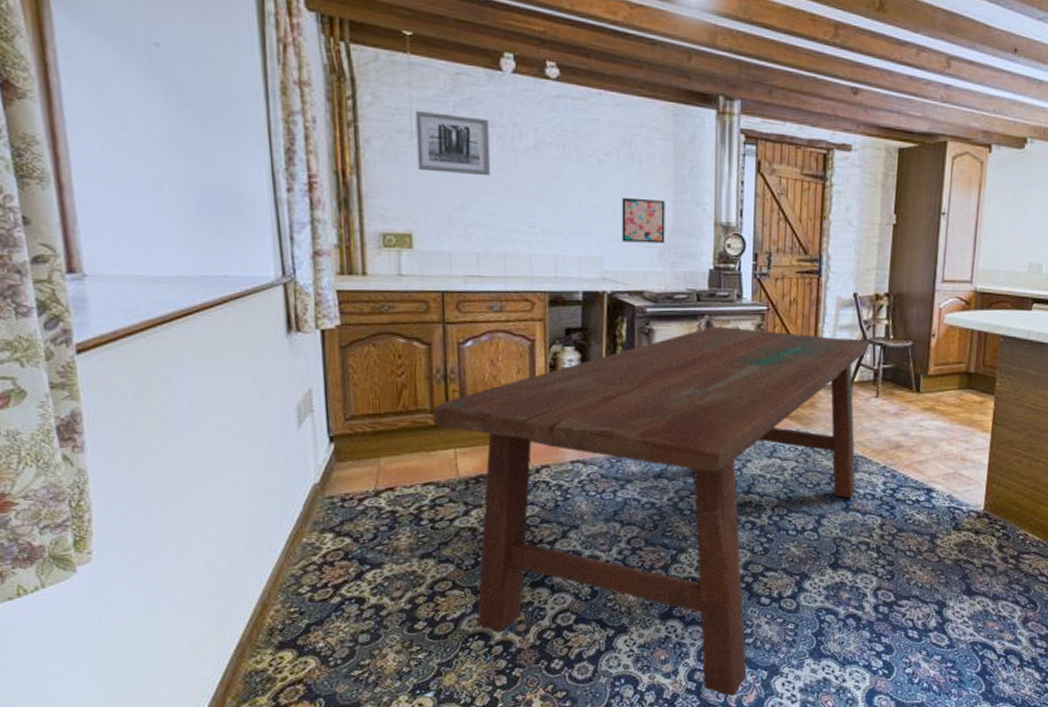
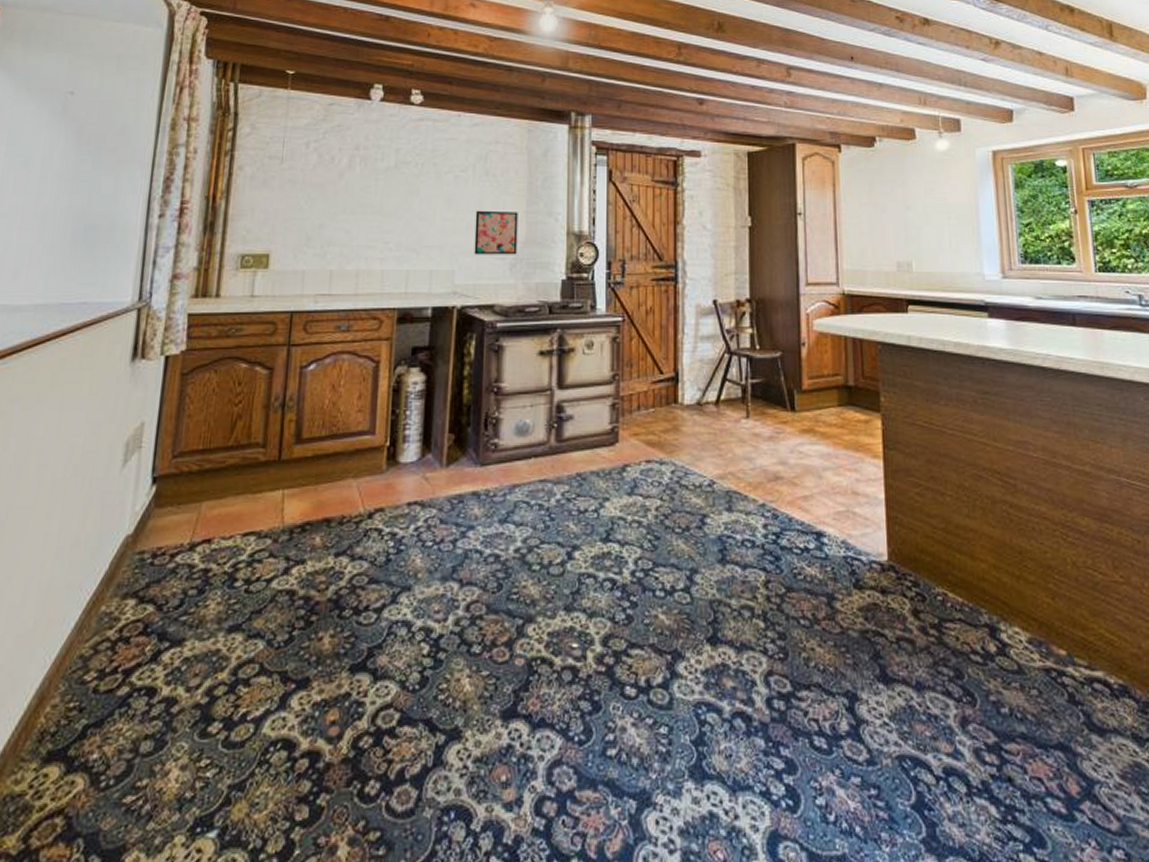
wall art: present [415,110,491,176] -> none [284,138,355,196]
dining table: present [433,326,870,696] -> none [265,340,735,841]

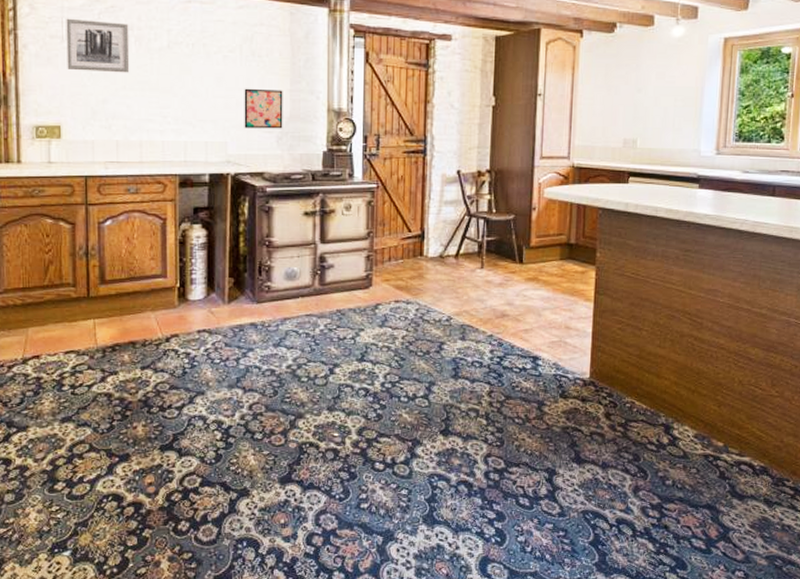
wall art: none [284,138,355,196] -> present [66,18,130,73]

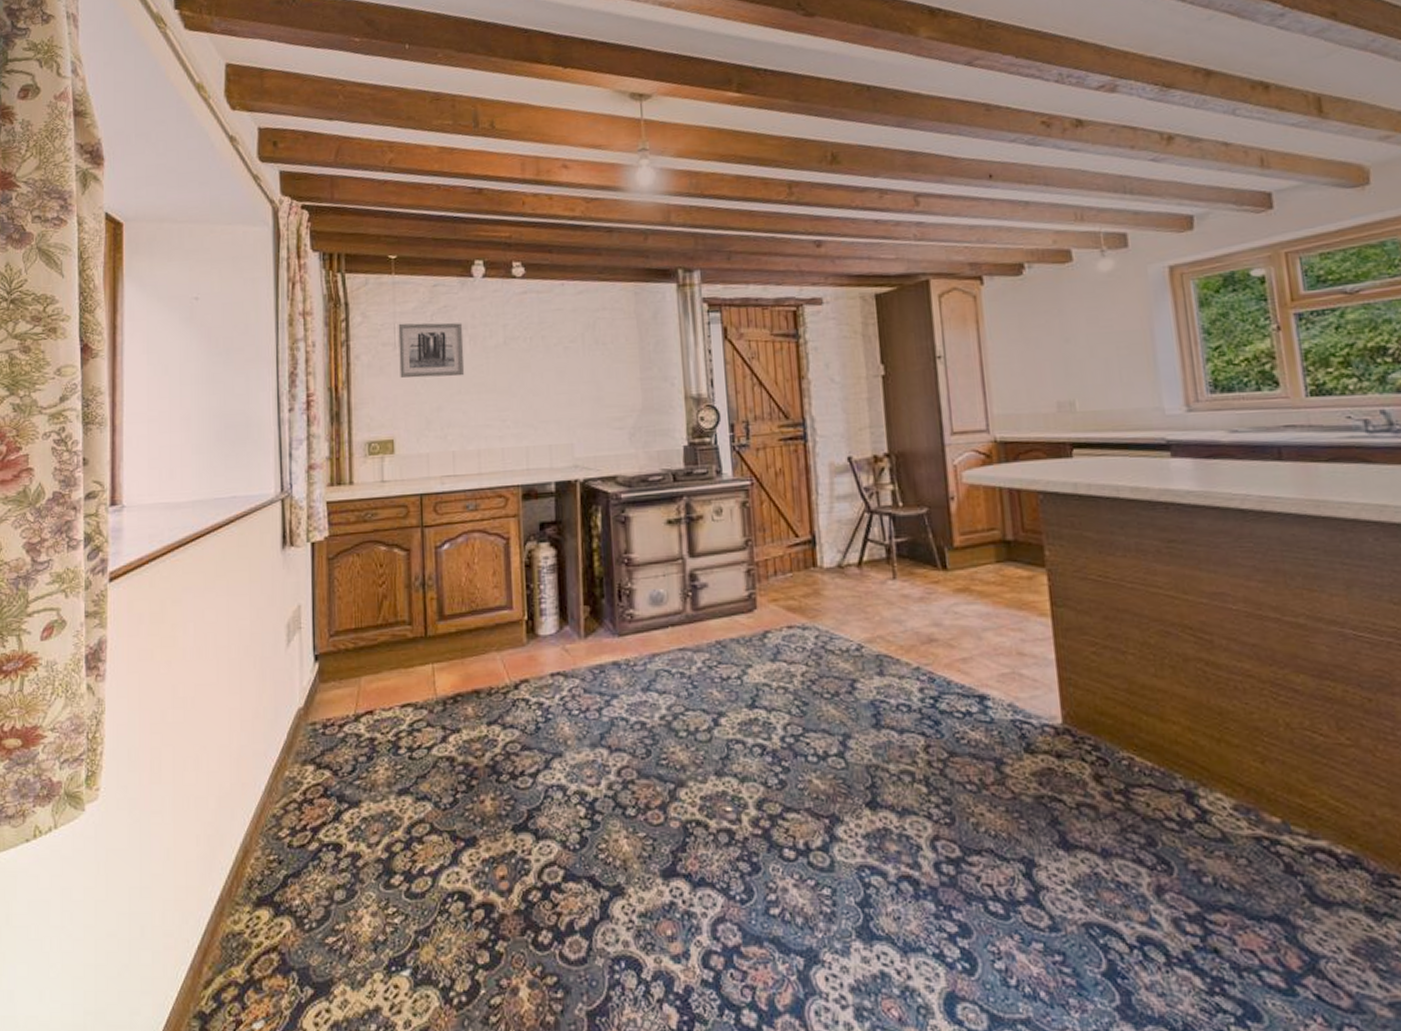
wall art: present [244,88,283,129] -> none [589,379,635,427]

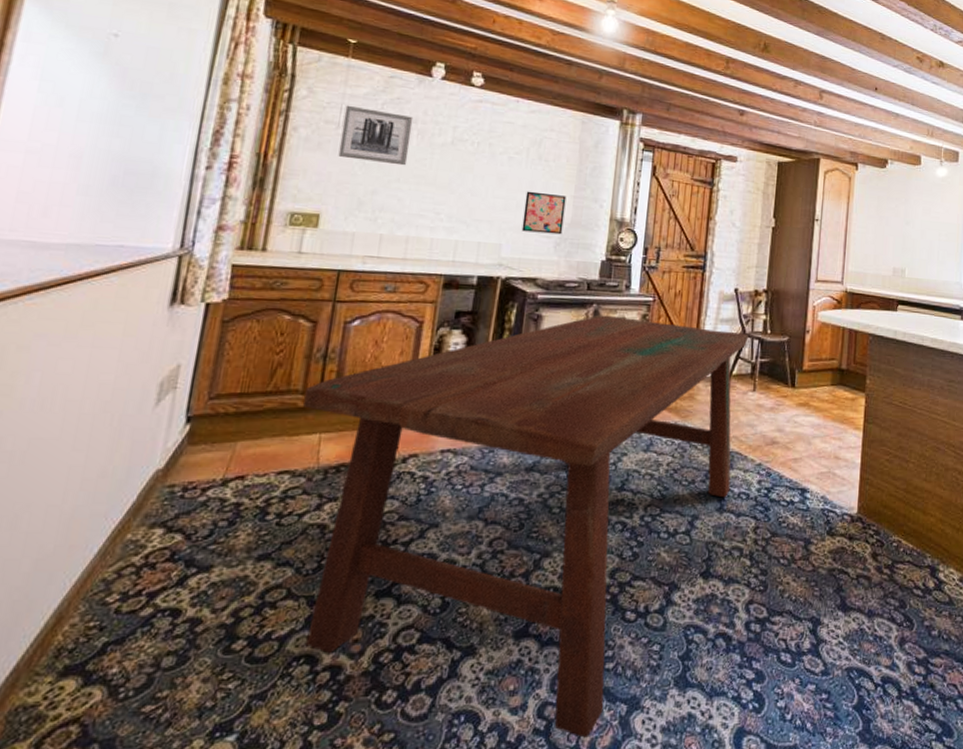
dining table: none [412,507,886,993] -> present [303,315,749,738]
wall art: none [589,379,635,427] -> present [521,191,567,235]

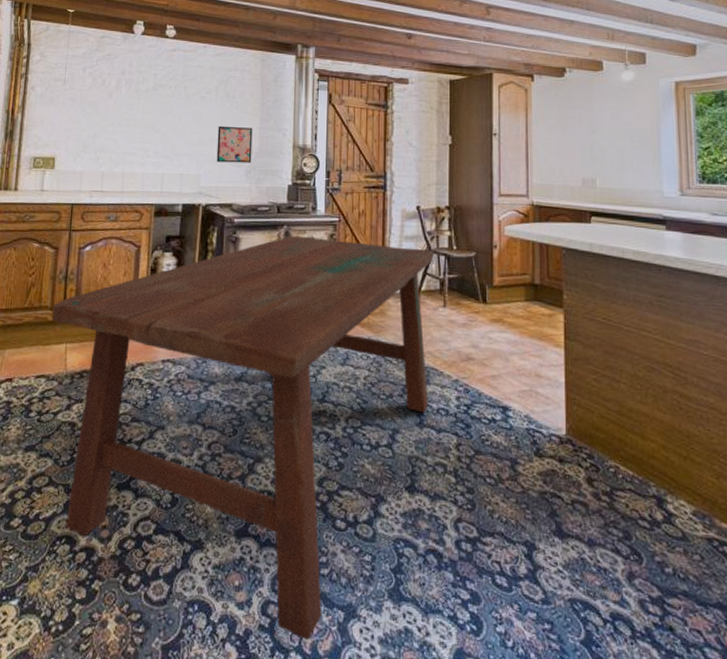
wall art: present [338,105,414,166] -> none [66,64,122,112]

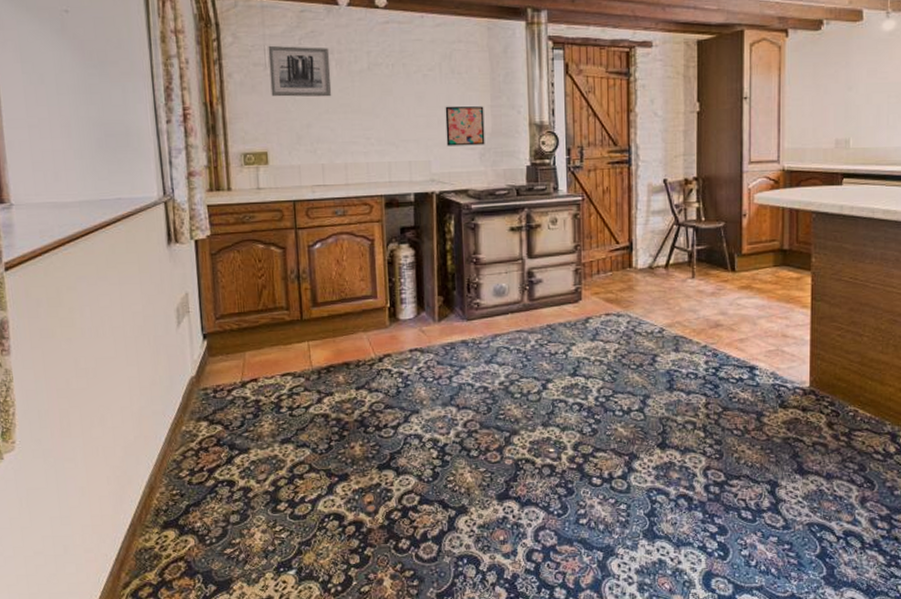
dining table: present [52,235,434,640] -> none [289,218,682,577]
wall art: none [66,64,122,112] -> present [268,45,332,97]

